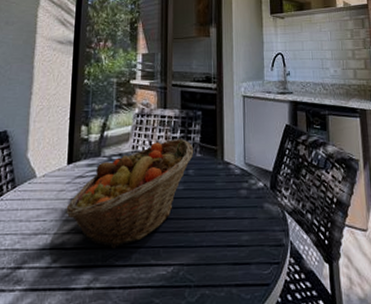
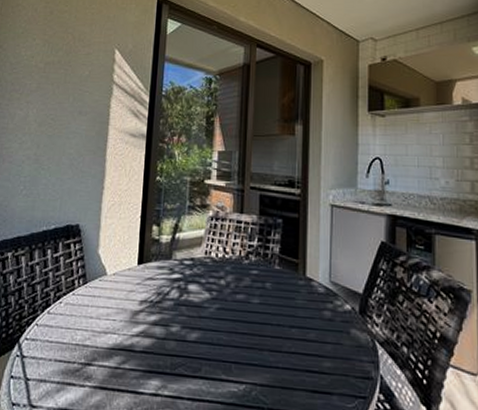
fruit basket: present [66,139,194,249] -> none [135,247,272,358]

